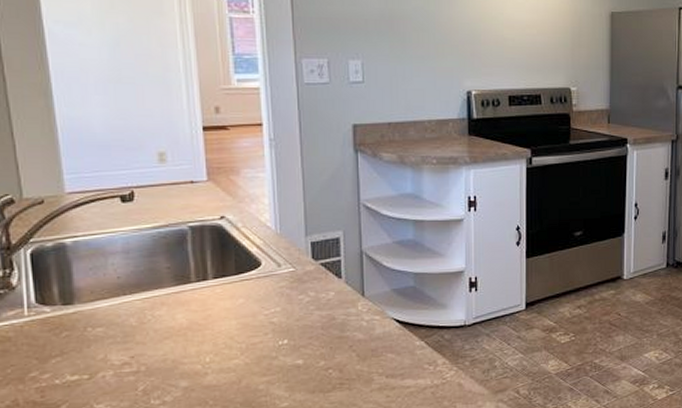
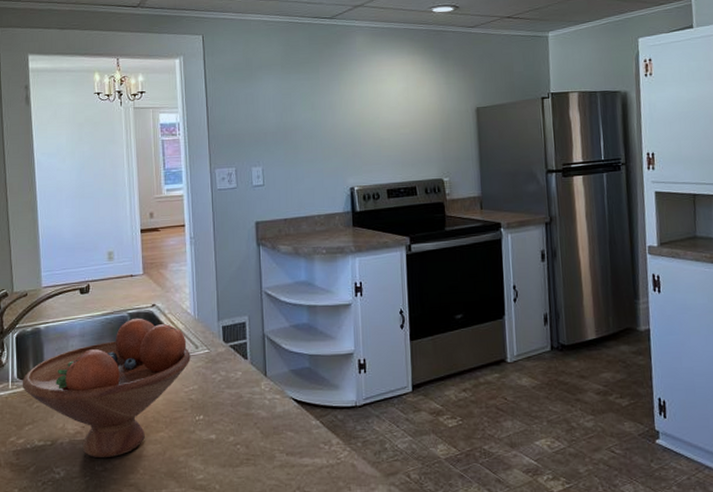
fruit bowl: none [42,233,272,391] -> present [22,319,191,459]

